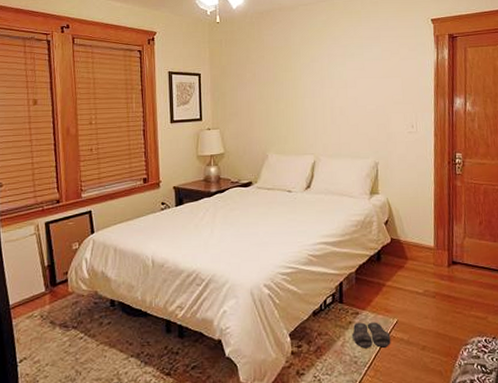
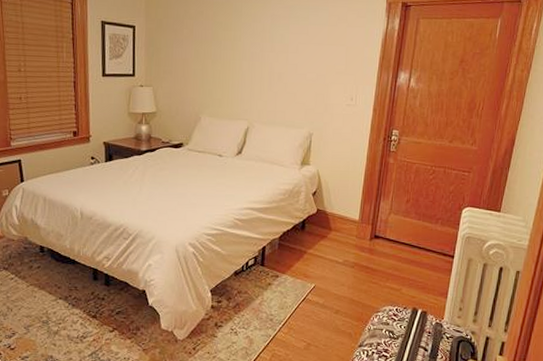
slippers: present [351,322,391,348] -> none [269,284,307,309]

